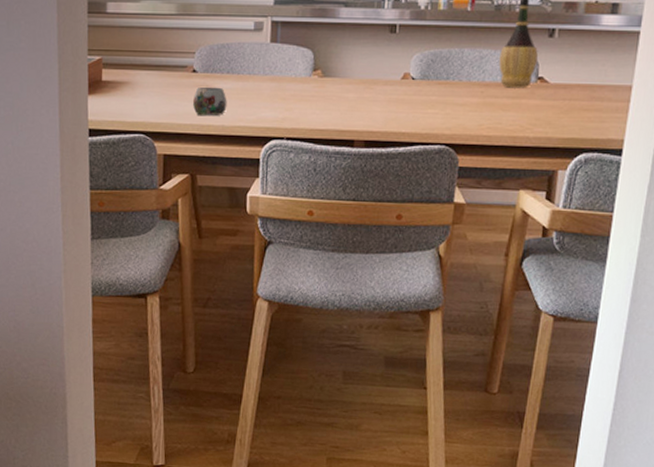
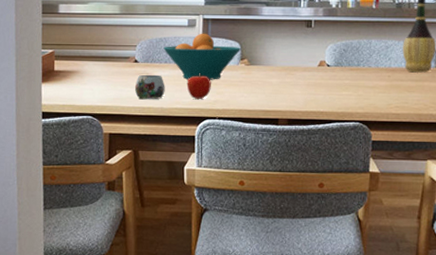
fruit bowl: none [226,38,314,94] -> present [163,33,241,80]
fruit: none [251,86,279,117] -> present [186,73,211,100]

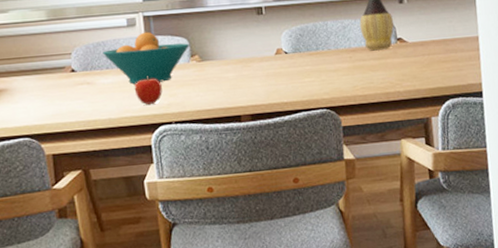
mug: present [134,74,165,99] -> none [75,83,111,112]

